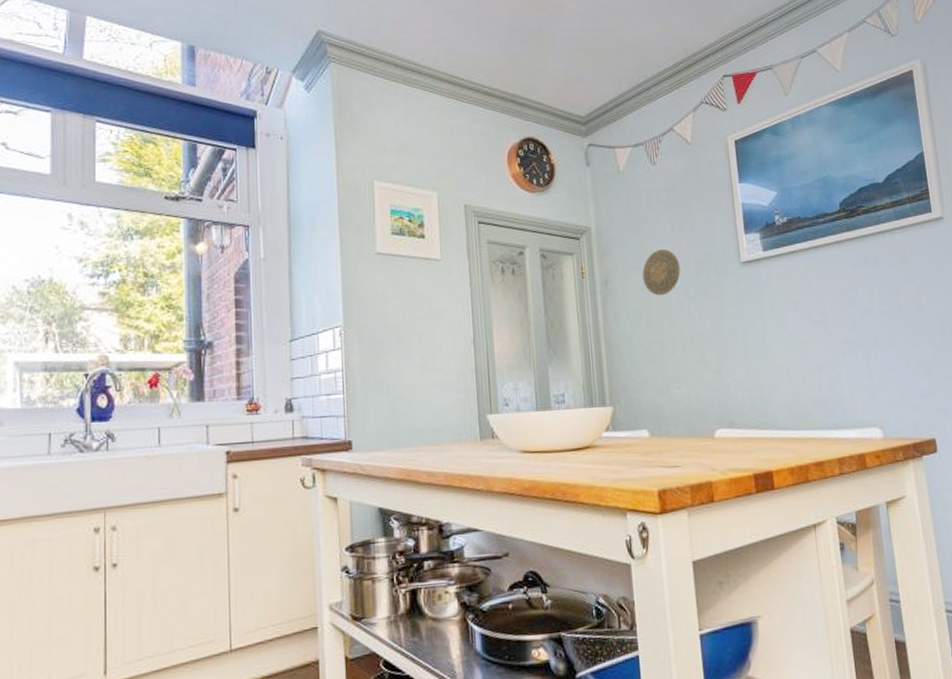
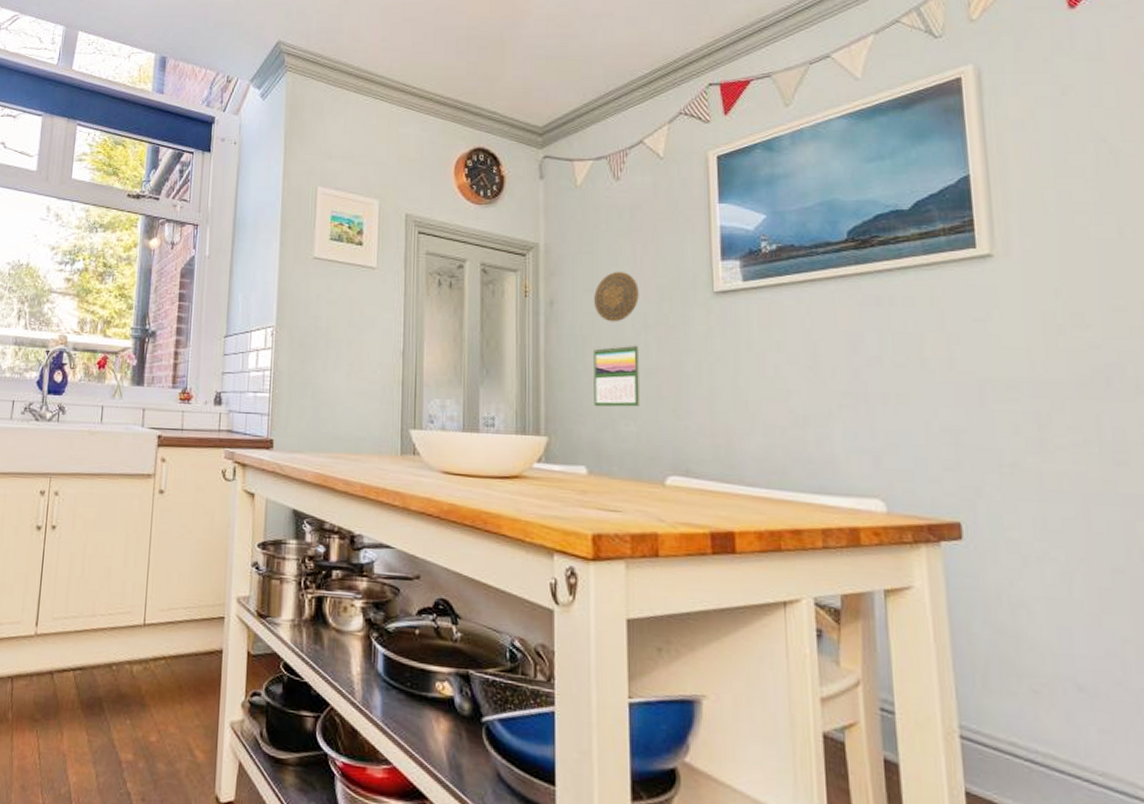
calendar: none [646,315,688,374] -> present [593,344,639,407]

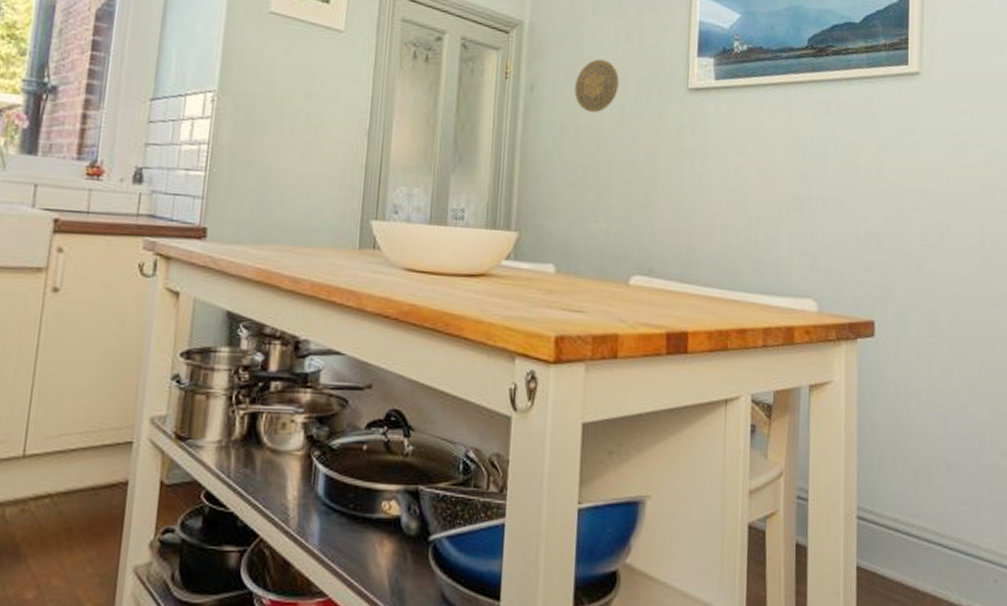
calendar: present [593,344,639,407] -> none [567,137,614,204]

